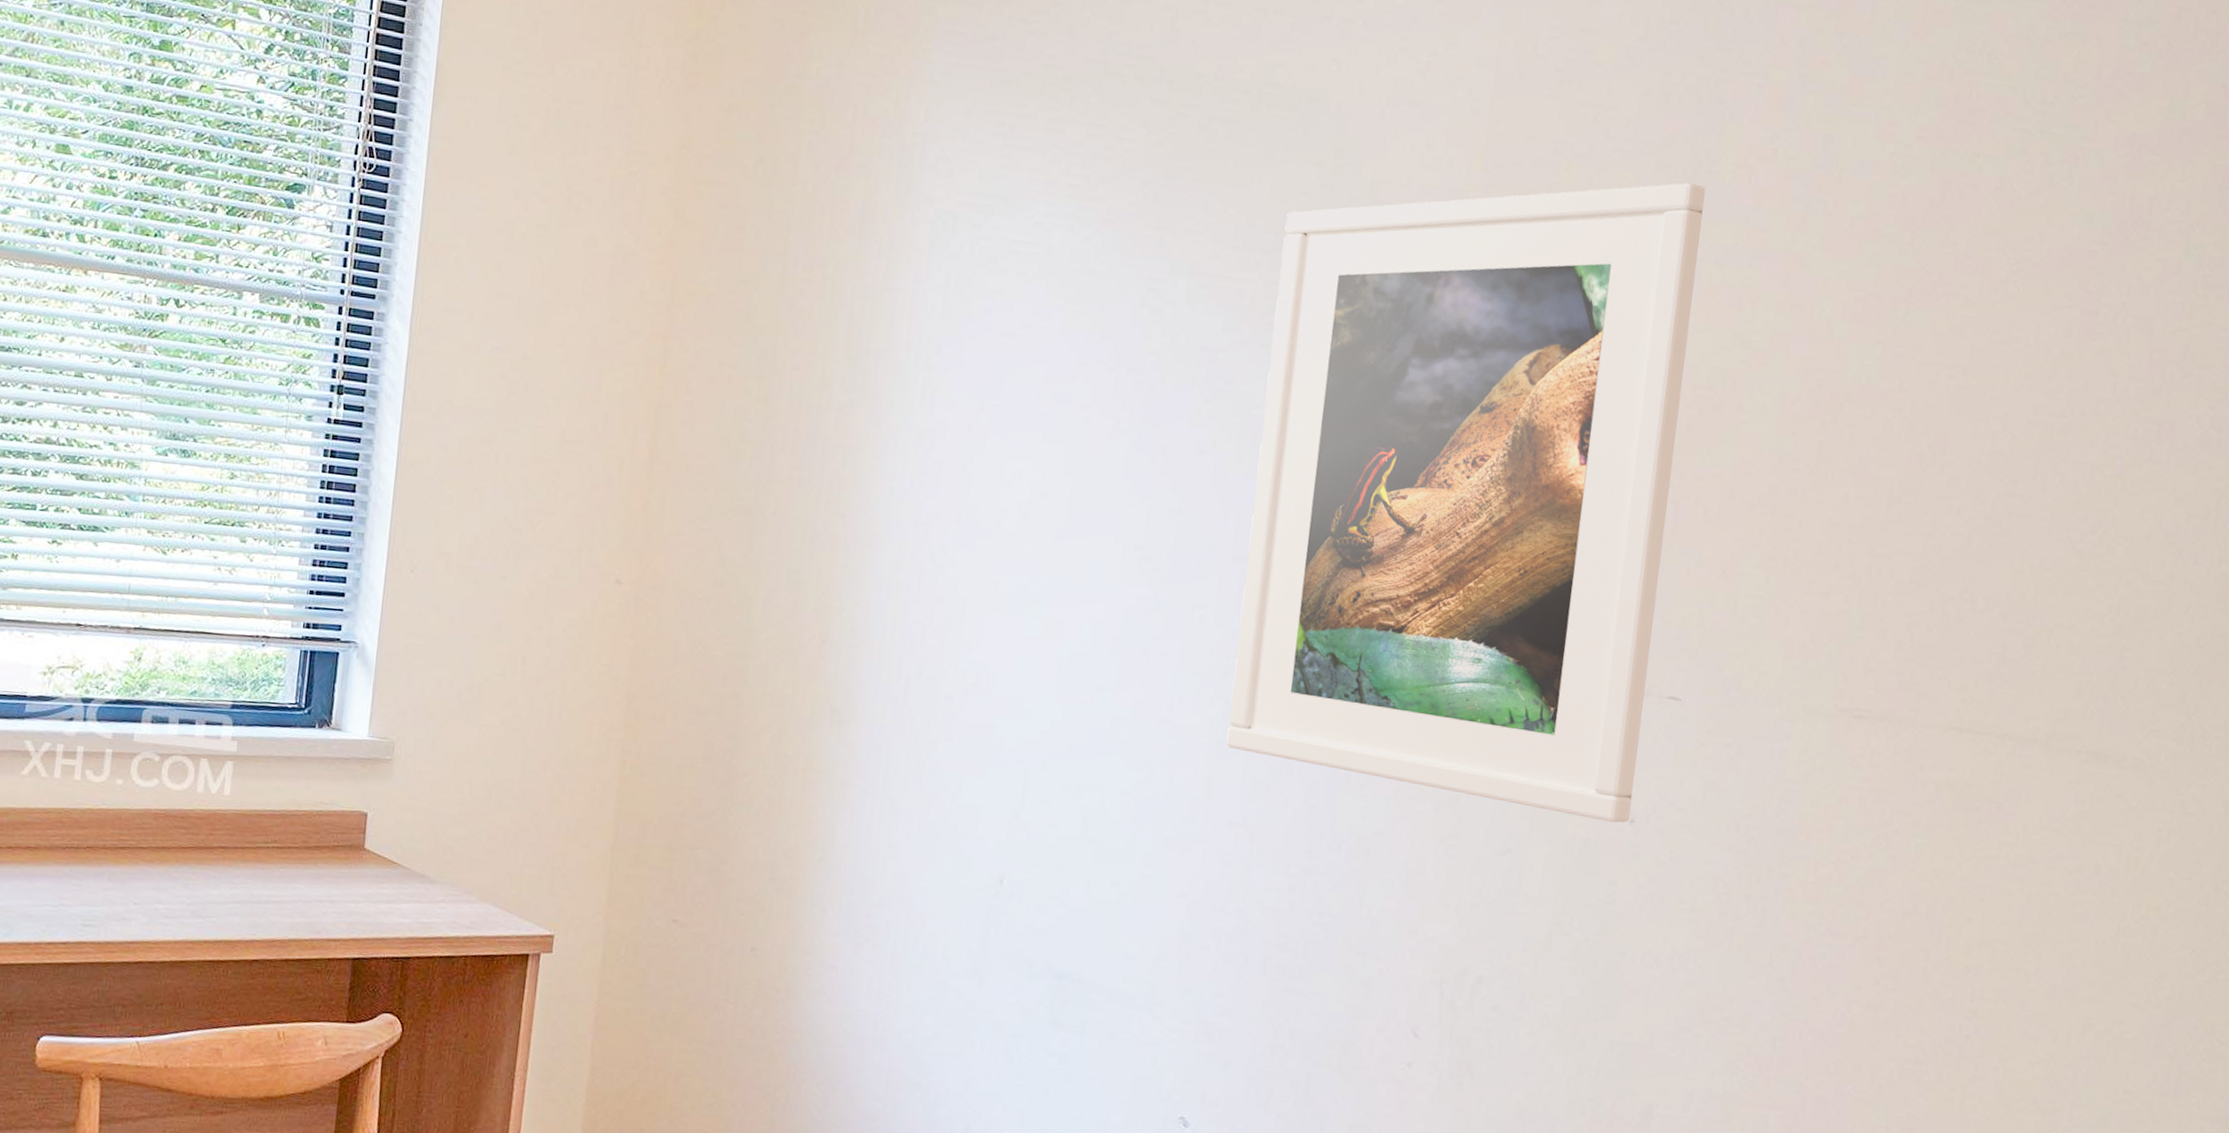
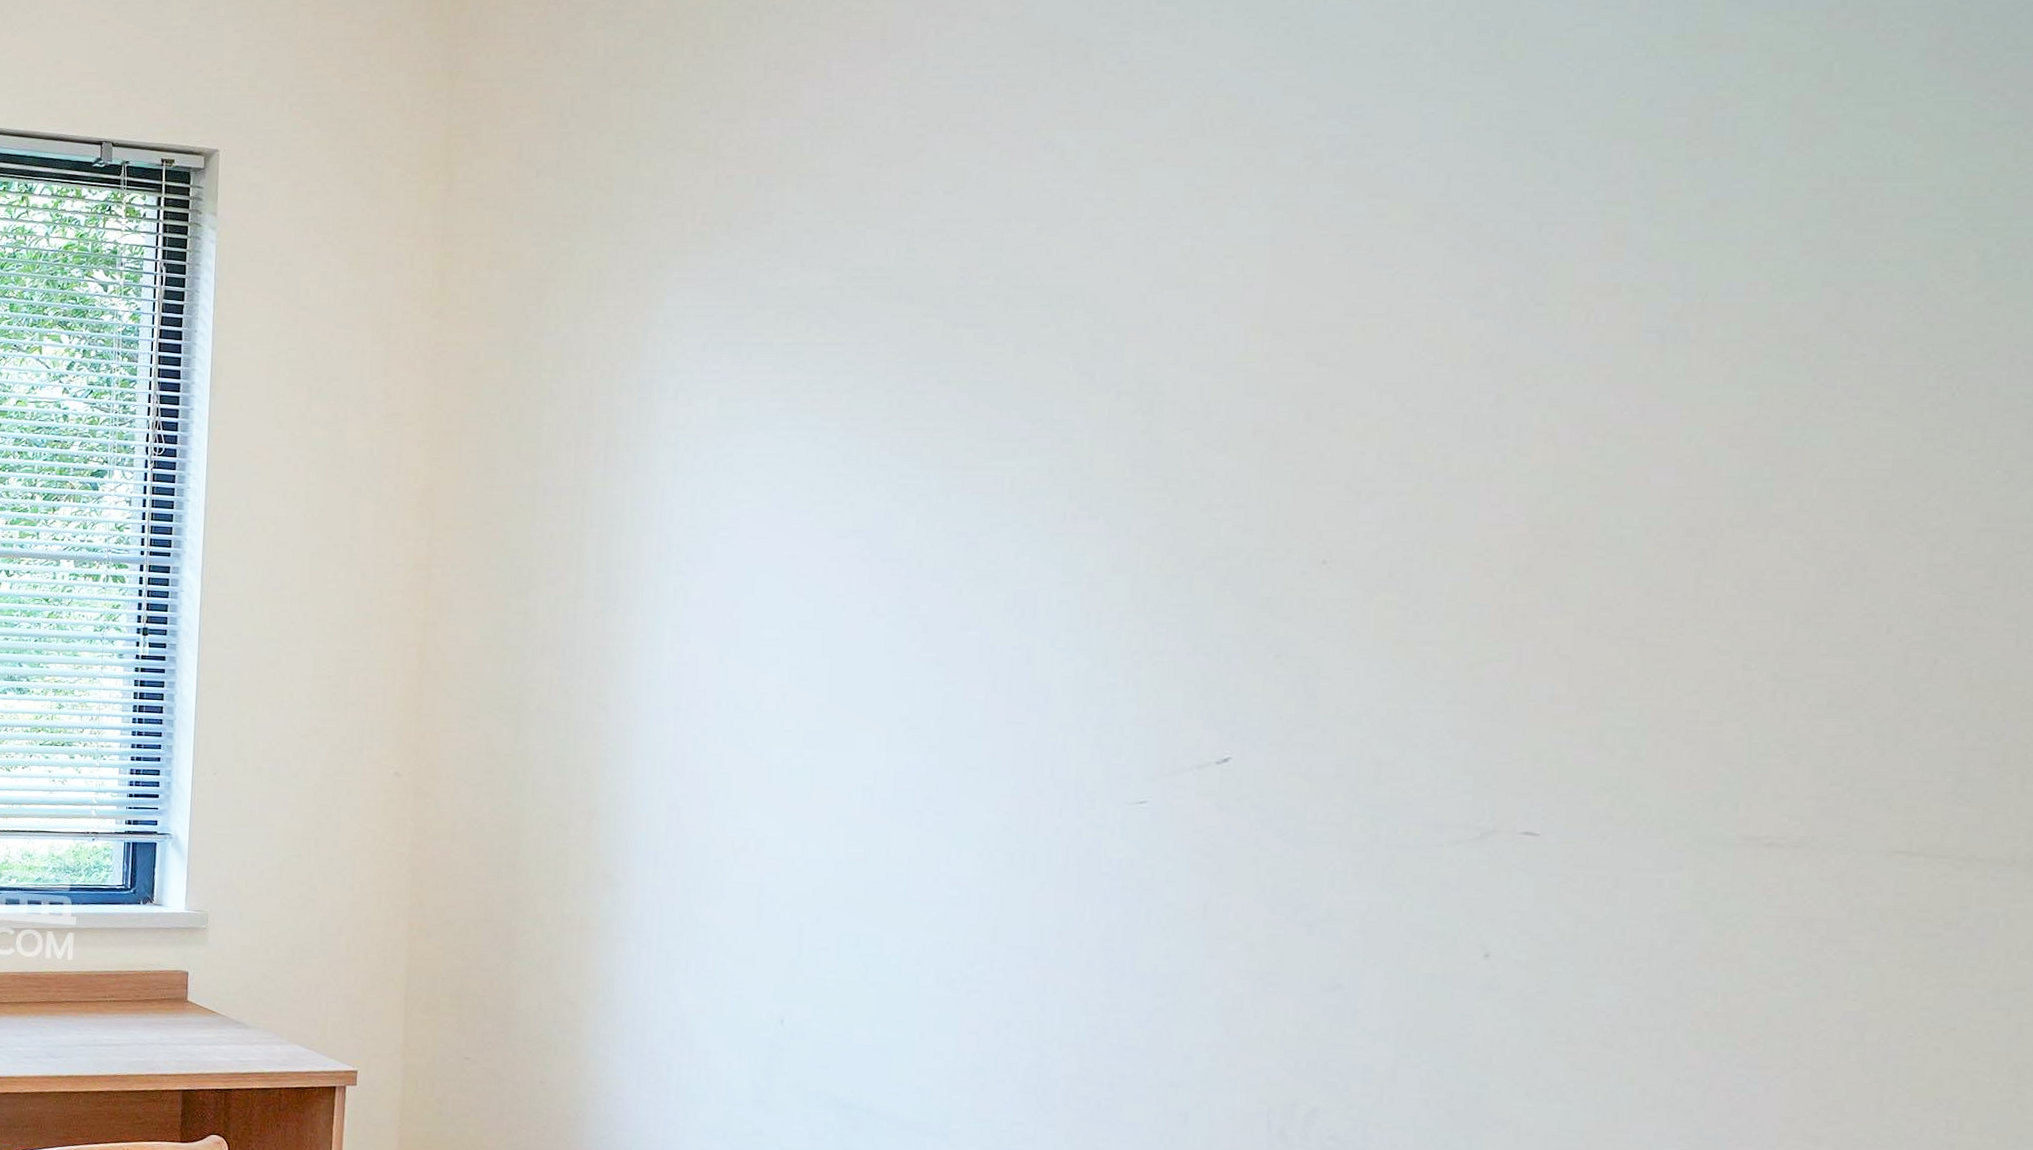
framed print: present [1226,182,1706,823] -> none [1010,328,1533,958]

